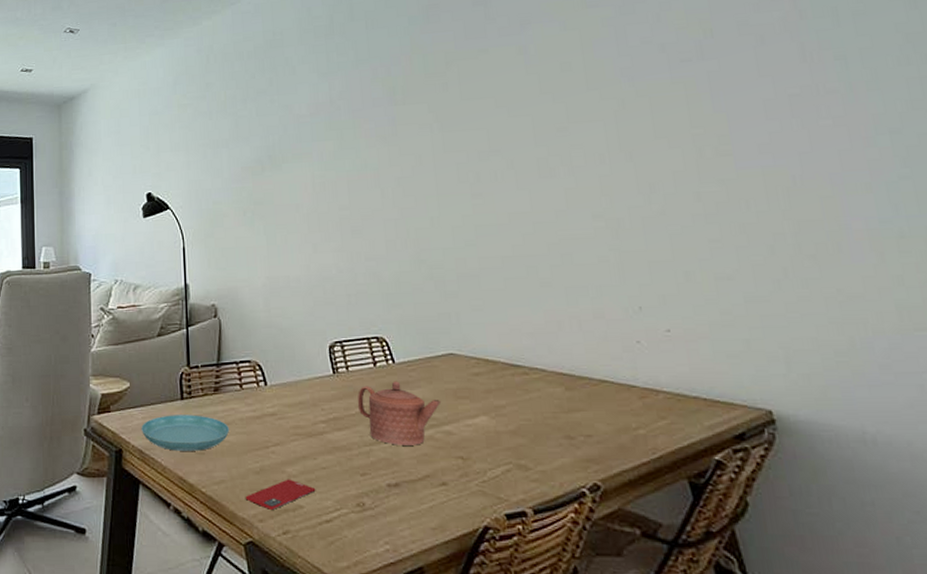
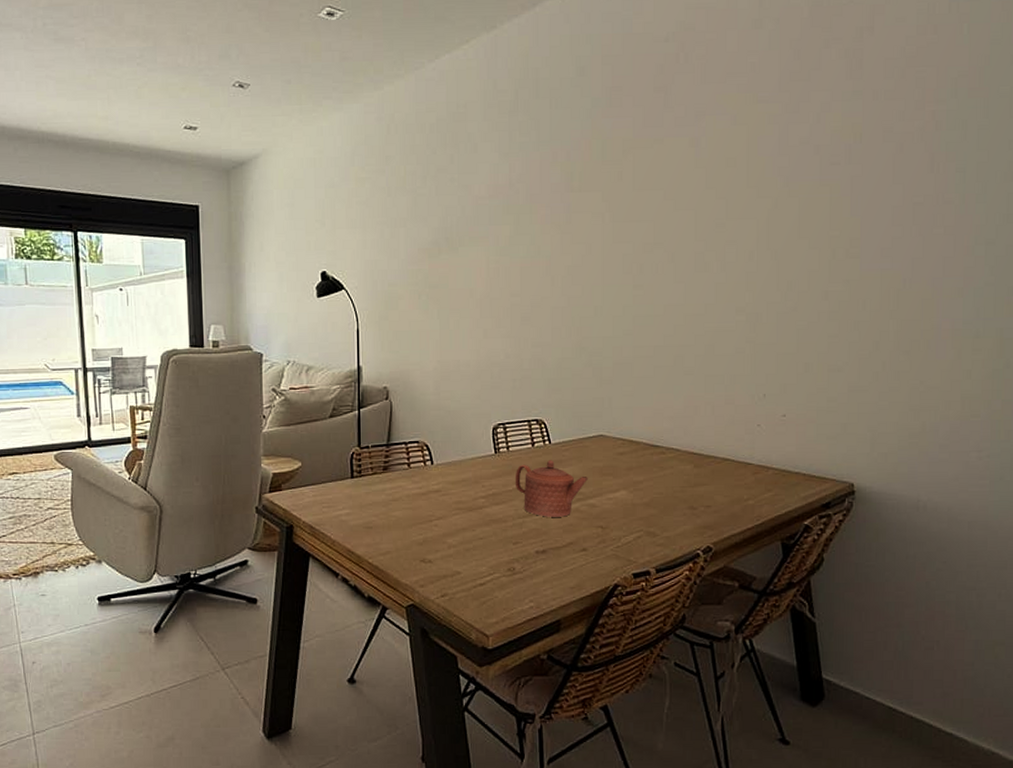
saucer: present [141,415,229,451] -> none [312,492,396,526]
smartphone: present [245,479,316,510] -> none [408,549,473,576]

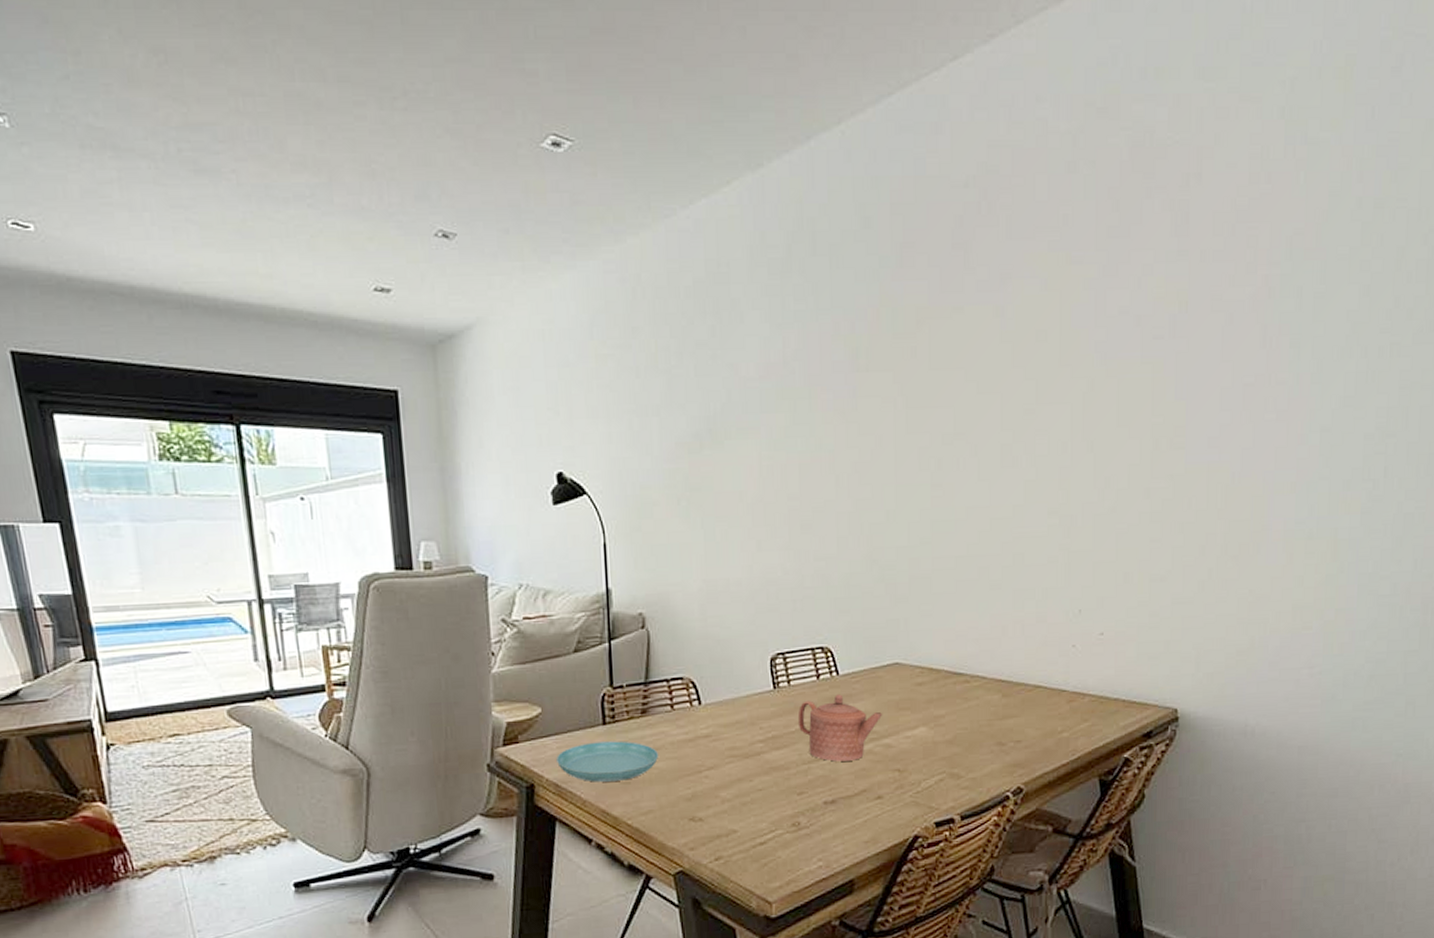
saucer: none [312,492,396,526] -> present [557,741,658,782]

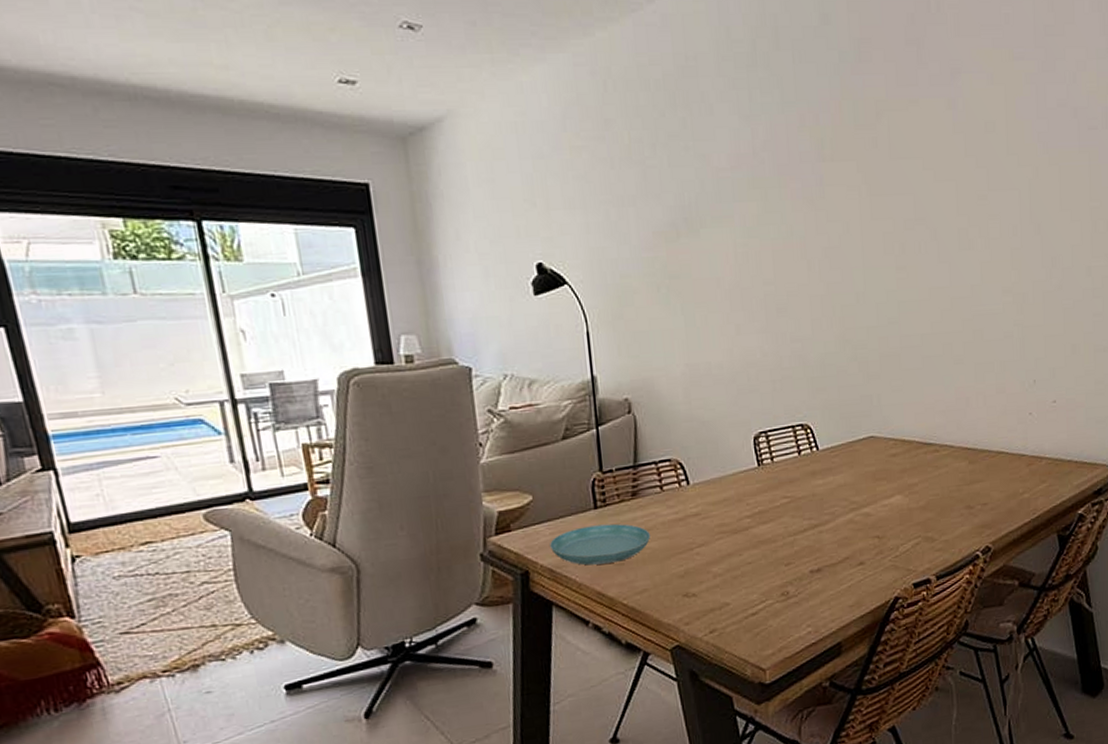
teapot: present [797,694,883,762] -> none [782,468,862,532]

